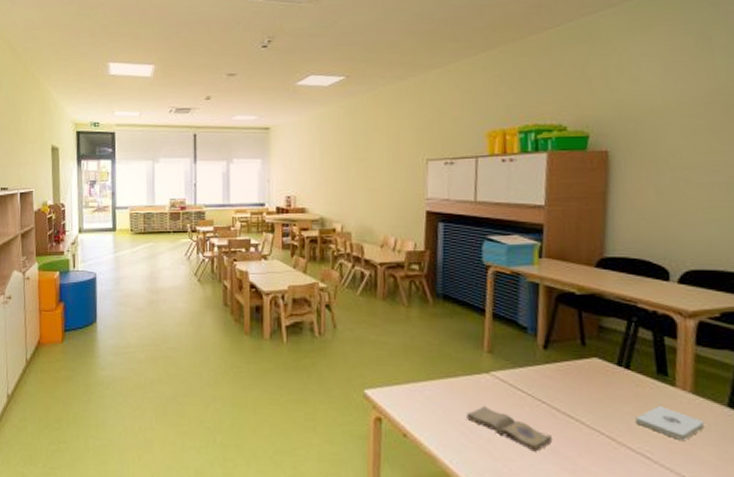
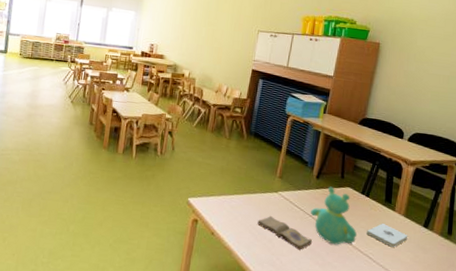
teddy bear: none [541,358,622,442] -> present [310,186,357,245]

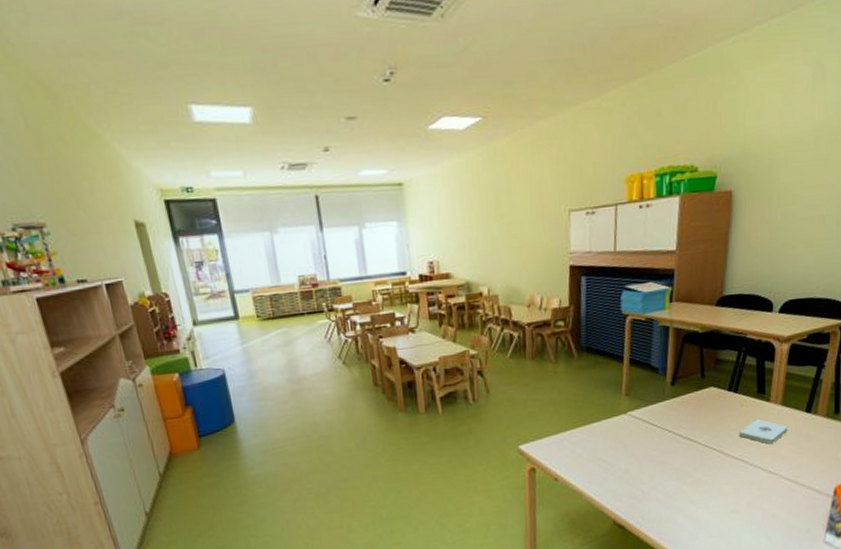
diary: present [258,215,312,250] -> none [608,442,675,474]
teddy bear: present [310,186,357,245] -> none [668,391,728,458]

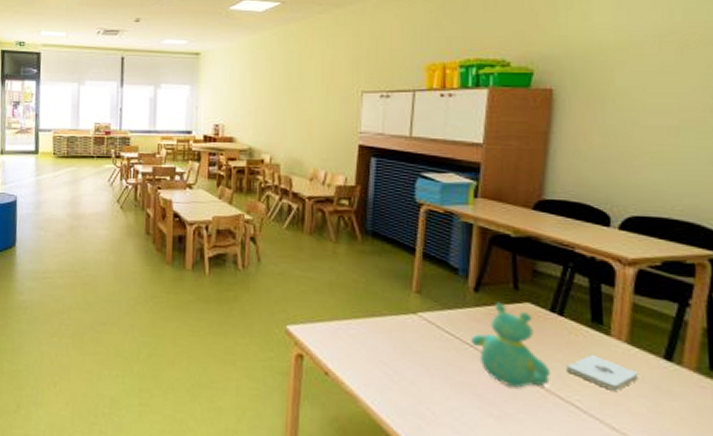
teddy bear: none [668,391,728,458] -> present [470,302,552,388]

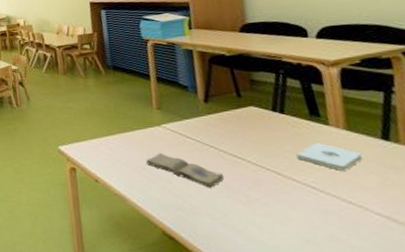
diary: none [391,346,478,396] -> present [146,152,224,188]
teddy bear: present [470,302,552,388] -> none [209,109,285,177]

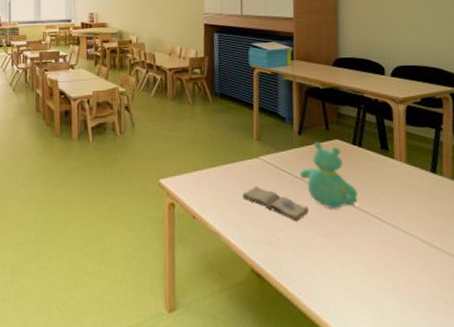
teddy bear: none [209,109,285,177] -> present [299,141,359,209]
notepad: present [296,143,363,171] -> none [368,176,417,202]

